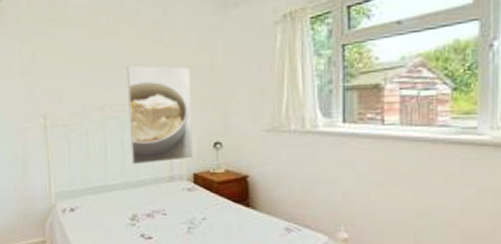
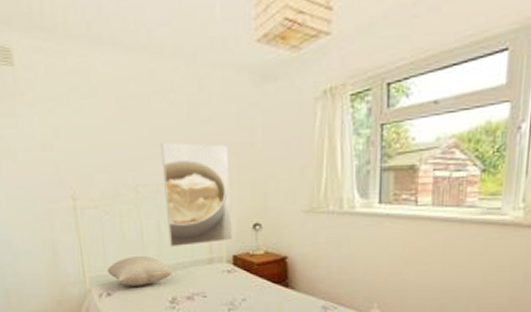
pillow: none [71,173,135,202] -> present [107,256,173,286]

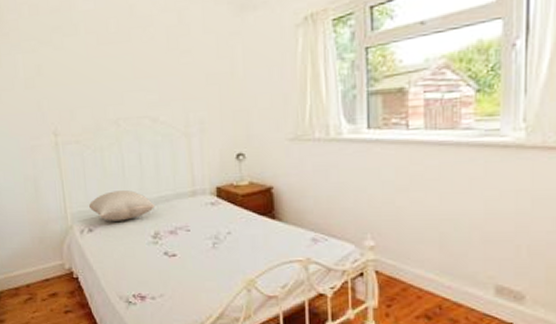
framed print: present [160,142,232,248] -> none [141,75,215,181]

